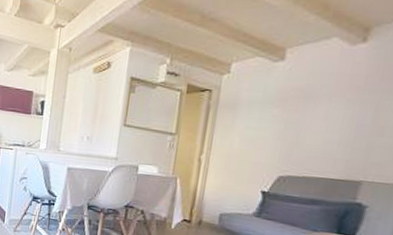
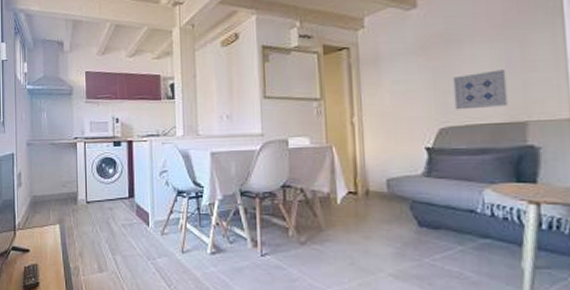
wall art: none [297,130,354,165] -> present [452,69,508,110]

